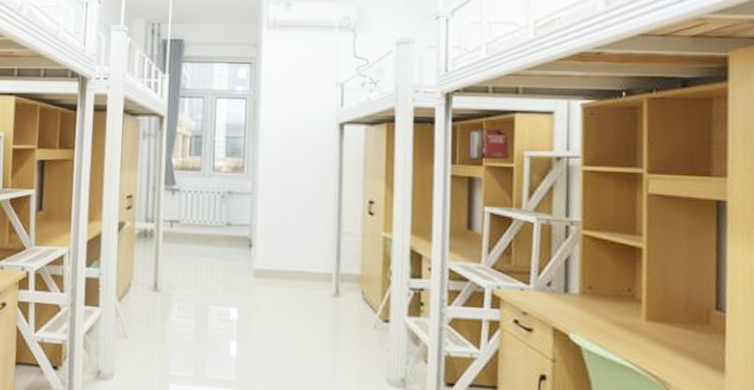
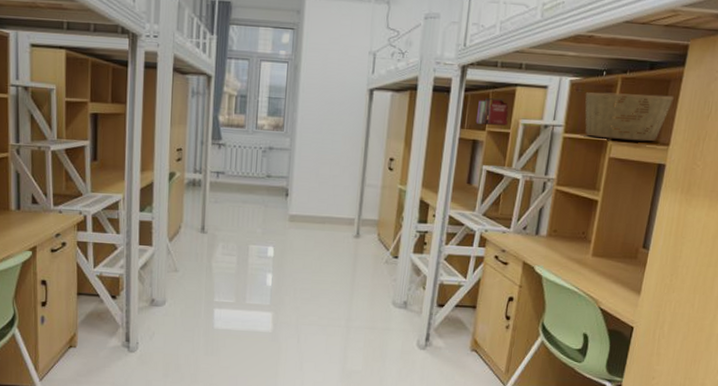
basket: none [603,116,721,173] -> present [585,92,674,142]

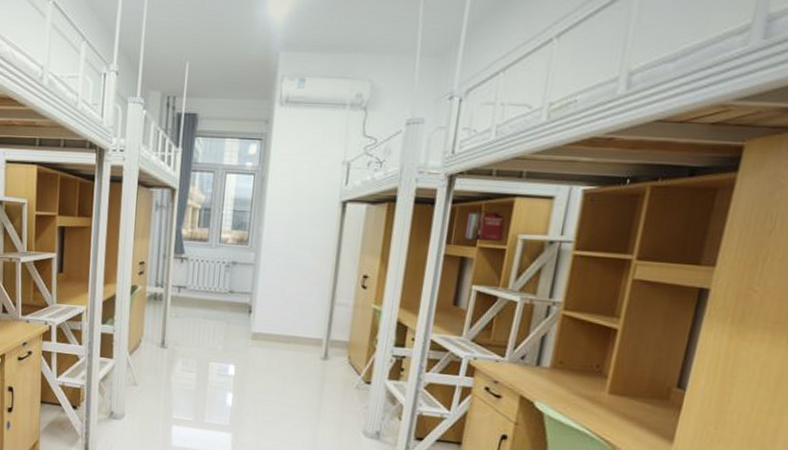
basket: present [585,92,674,142] -> none [601,203,722,262]

